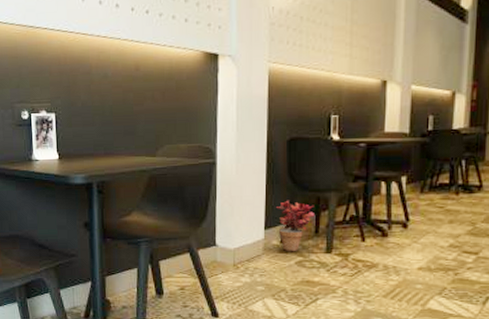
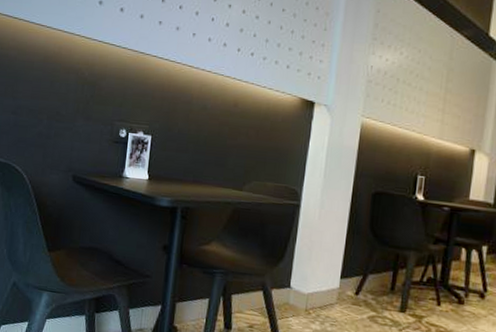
potted plant: present [275,200,314,252] -> none [353,252,393,306]

